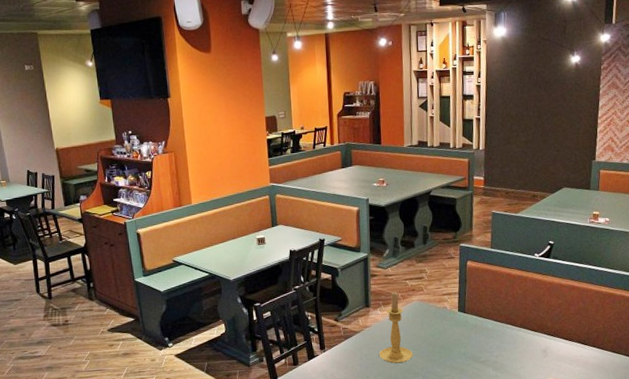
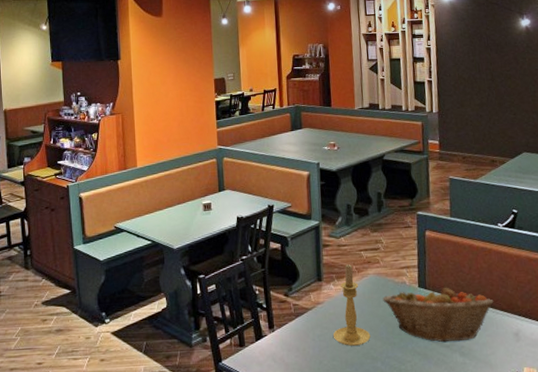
fruit basket: none [425,311,526,359] -> present [383,286,494,343]

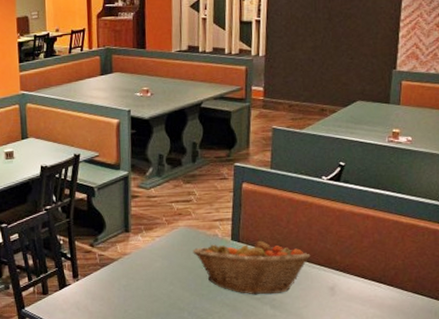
candle holder: present [332,264,371,346] -> none [139,216,179,296]

